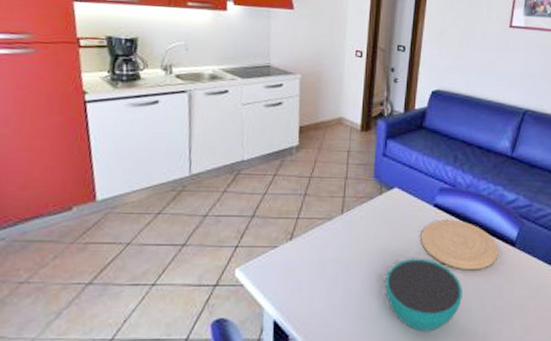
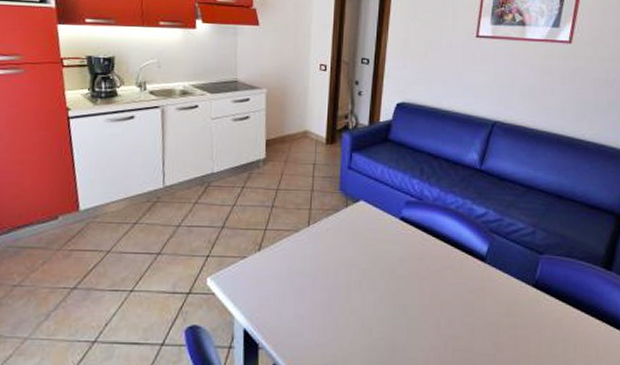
bowl: present [385,258,462,332] -> none [352,271,431,346]
plate: present [420,219,499,271] -> none [387,233,468,286]

